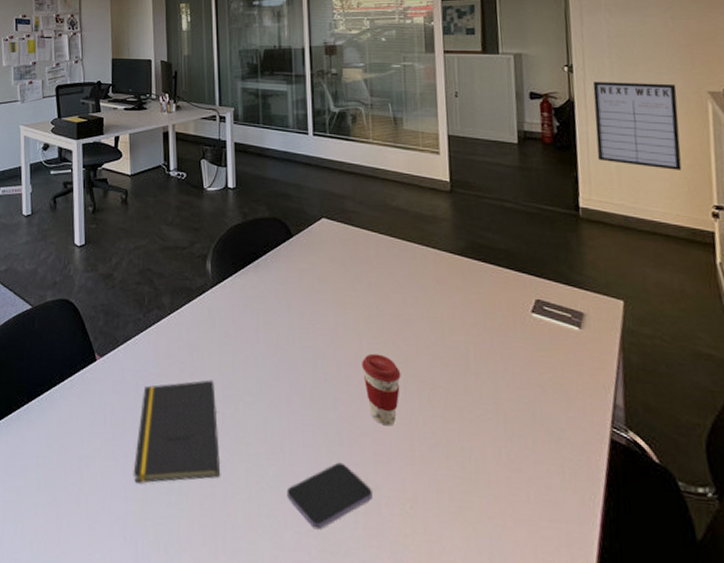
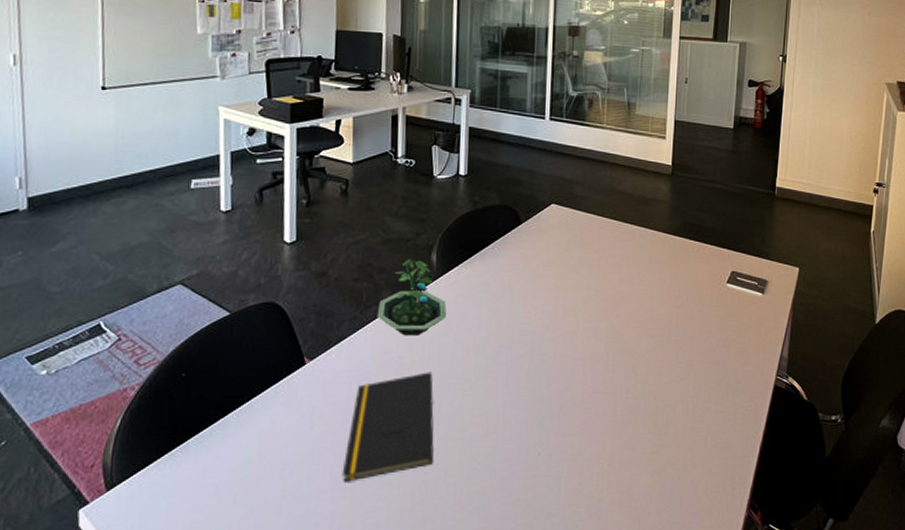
terrarium: none [158,266,224,342] -> present [377,259,447,336]
smartphone: present [286,462,373,530] -> none [497,435,576,498]
coffee cup: present [361,353,401,426] -> none [576,331,611,397]
writing board: present [592,81,682,170] -> none [795,70,863,153]

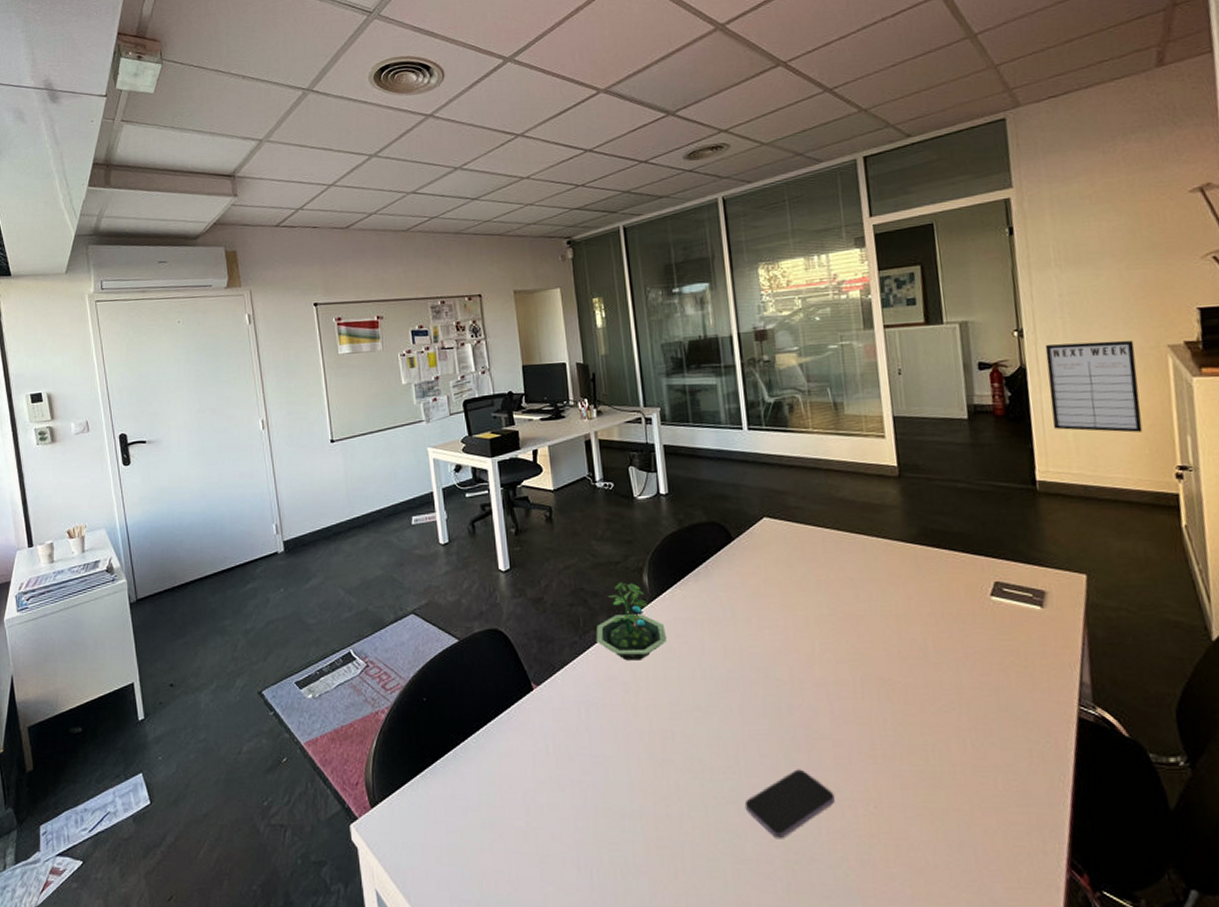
notepad: present [342,372,435,482] -> none [582,698,675,811]
smartphone: none [497,435,576,498] -> present [744,769,835,839]
writing board: none [795,70,863,153] -> present [1045,340,1143,433]

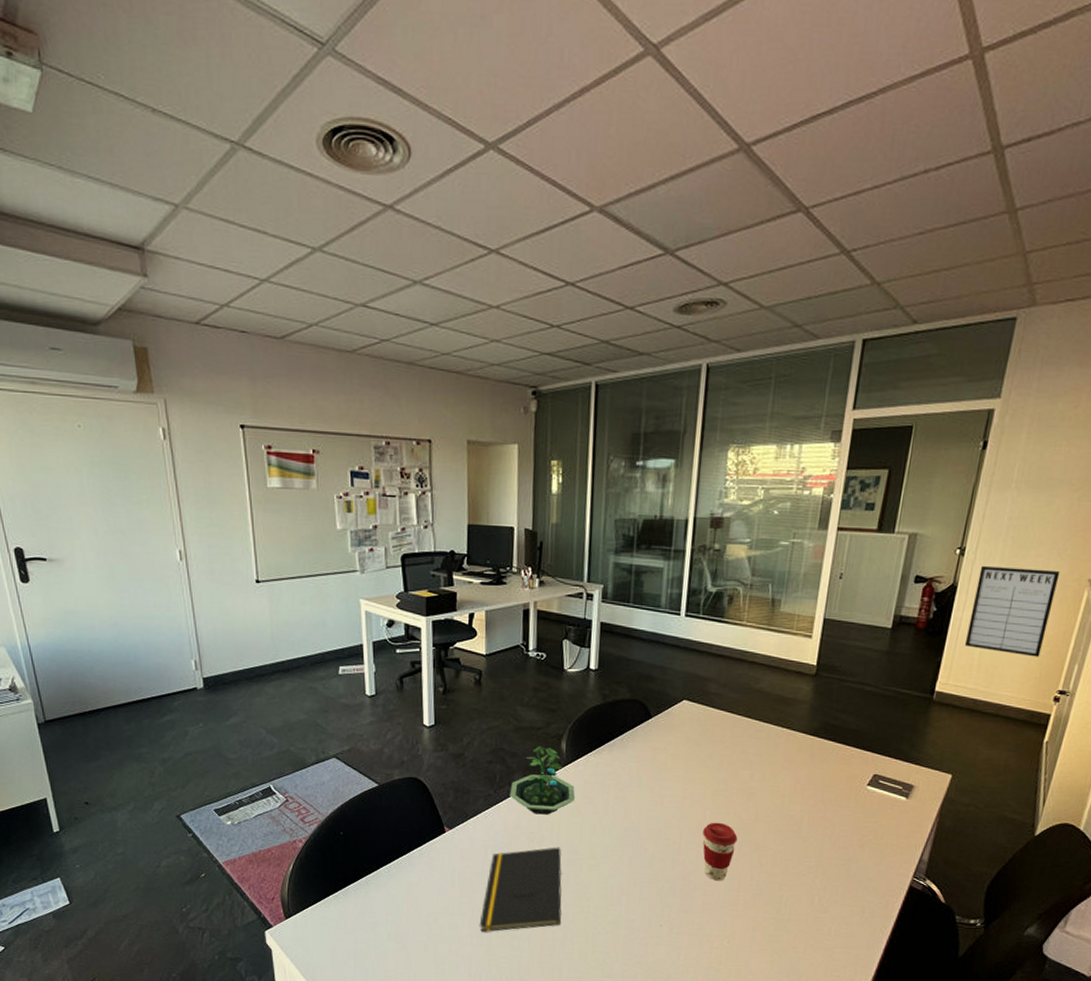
notepad: none [582,698,675,811] -> present [479,847,562,932]
smartphone: present [744,769,835,839] -> none [620,910,697,962]
coffee cup: none [814,654,857,727] -> present [702,822,738,881]

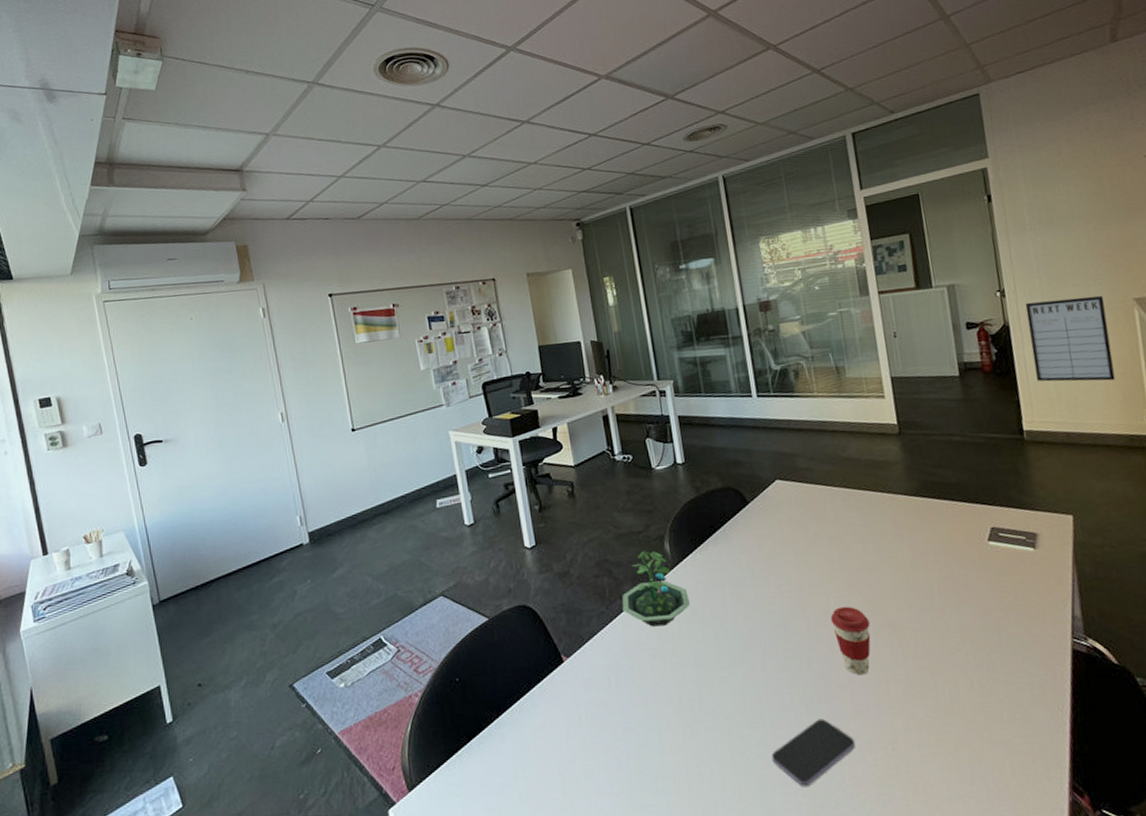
notepad: present [479,847,562,932] -> none [616,661,705,777]
smartphone: none [620,910,697,962] -> present [771,718,855,788]

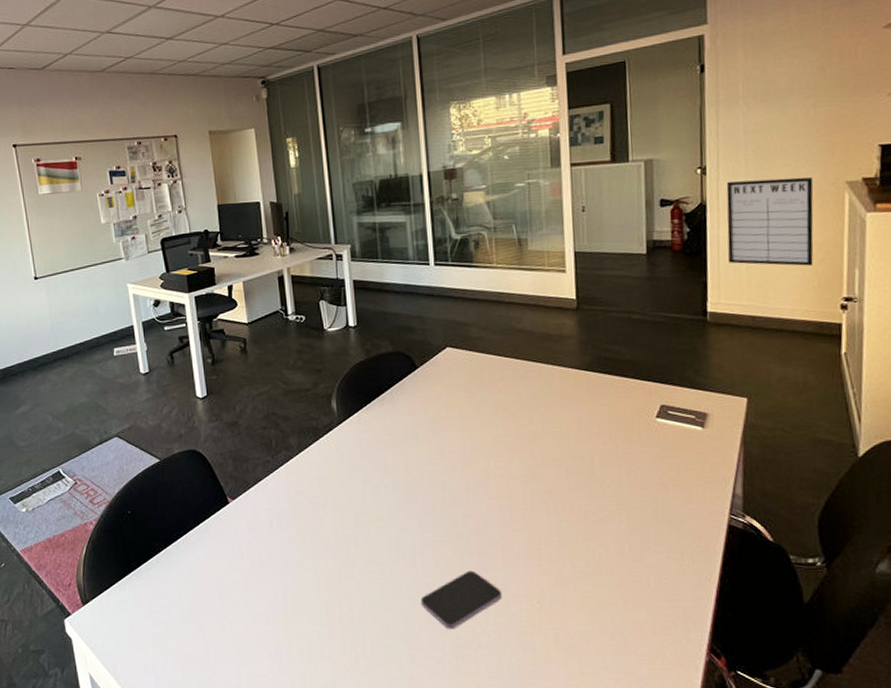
terrarium: present [622,551,690,627] -> none [287,407,352,477]
coffee cup: present [830,606,871,675] -> none [488,470,528,534]

